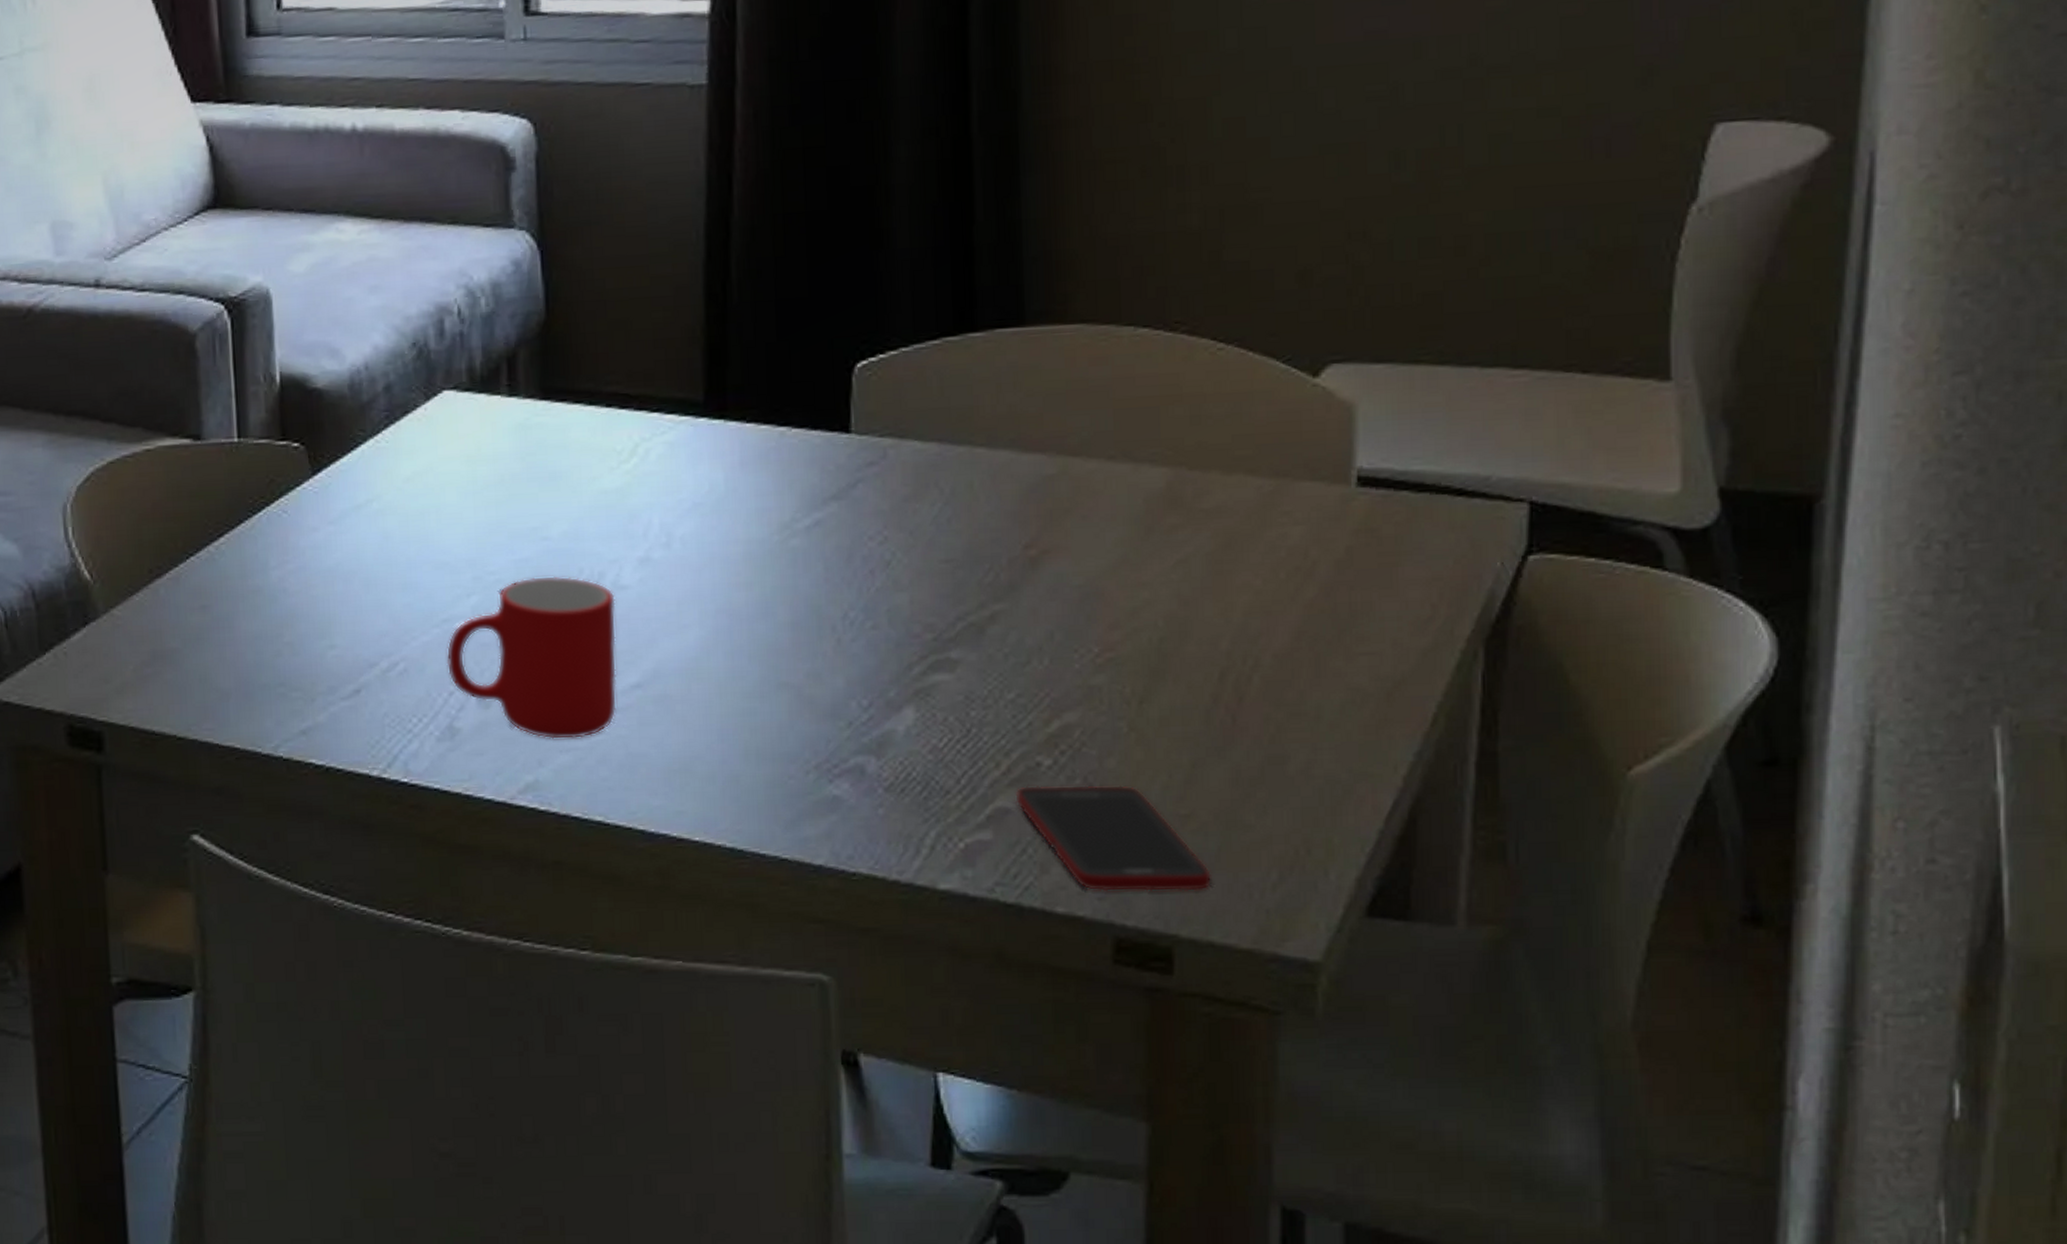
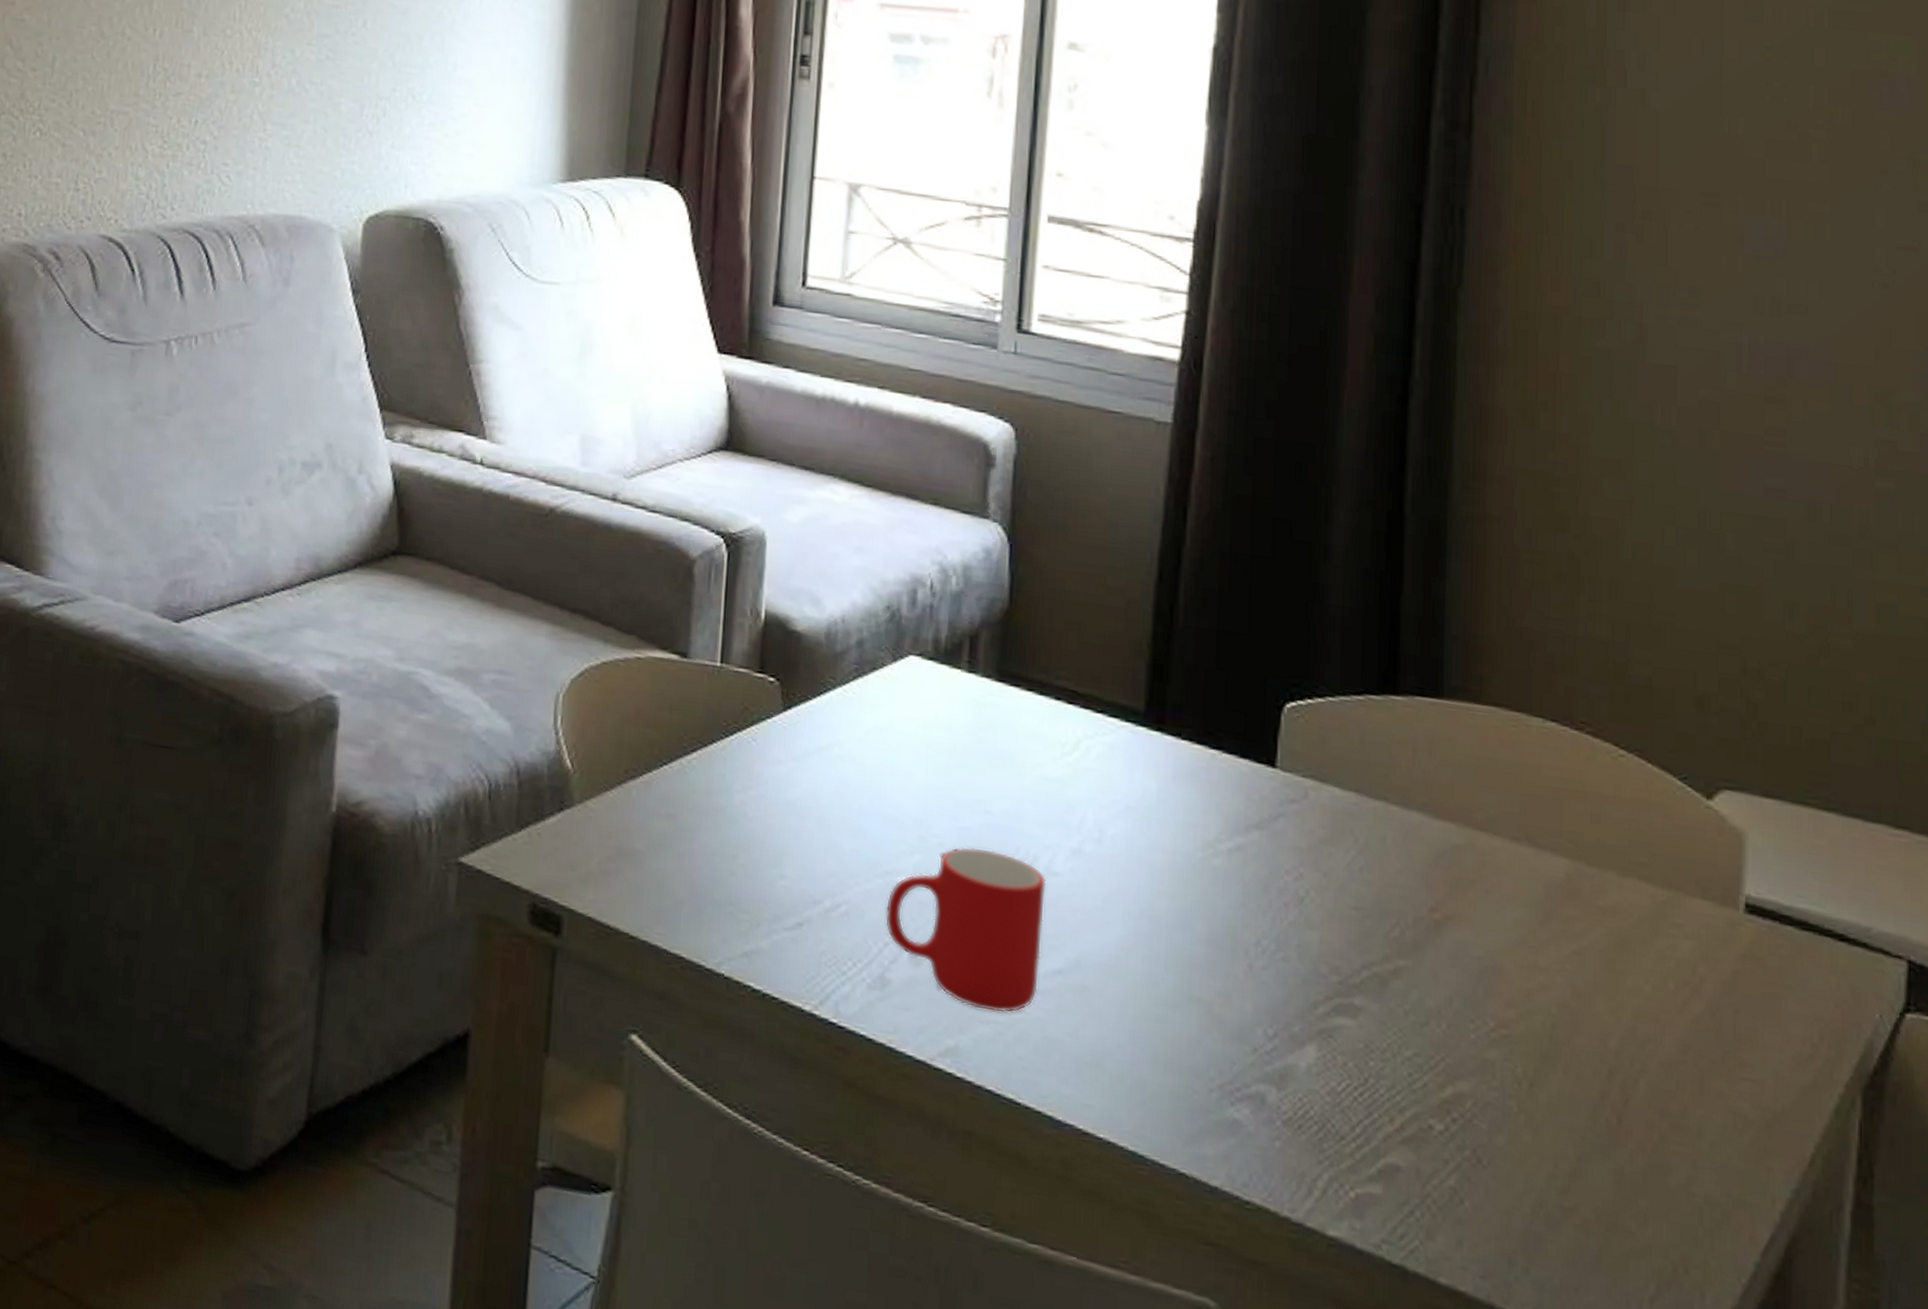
cell phone: present [1015,784,1213,892] -> none [1406,1146,1592,1290]

